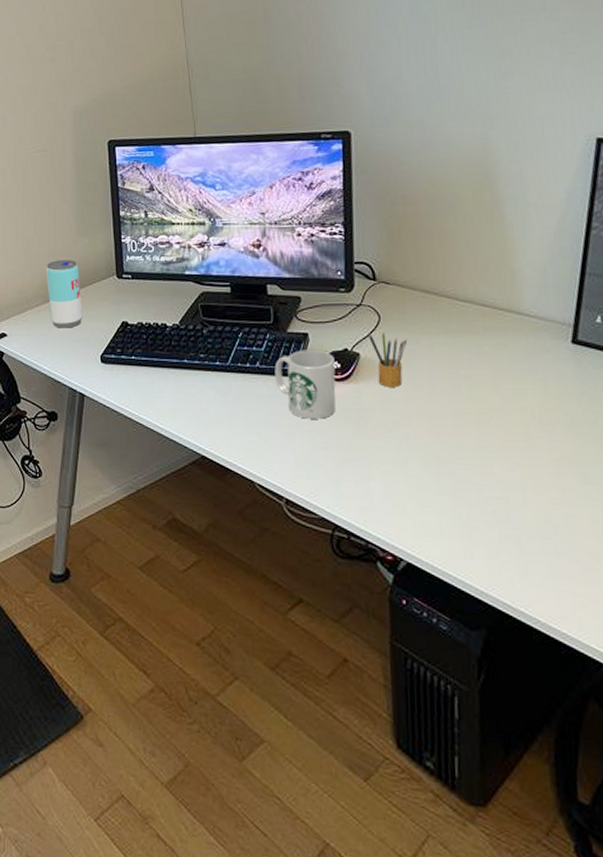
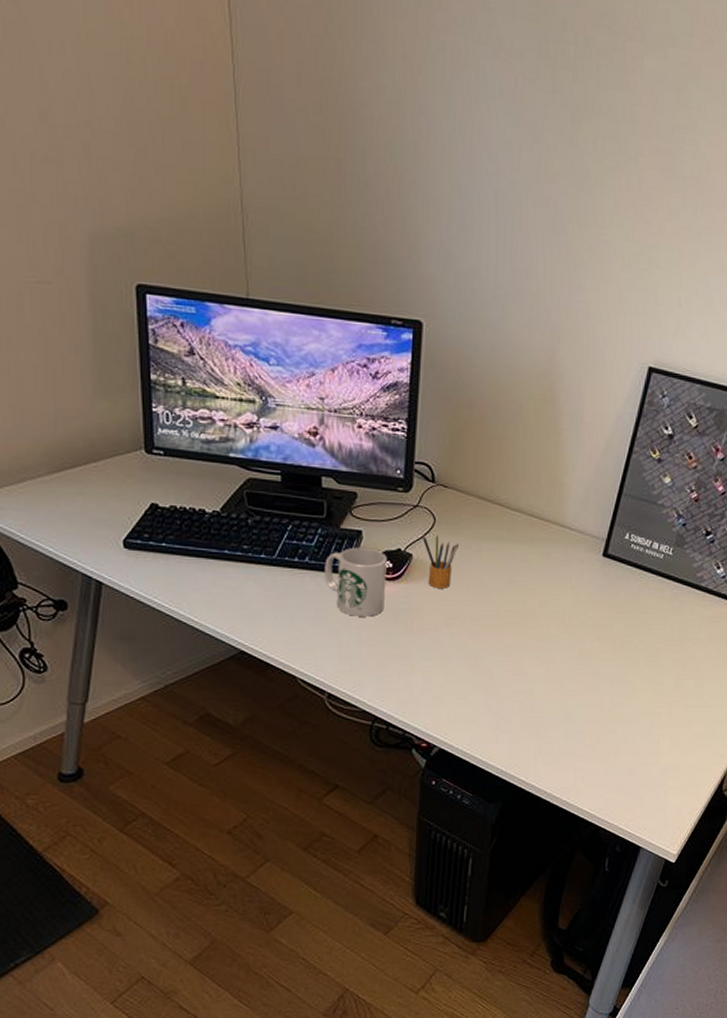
beverage can: present [45,259,83,328] -> none [50,423,101,506]

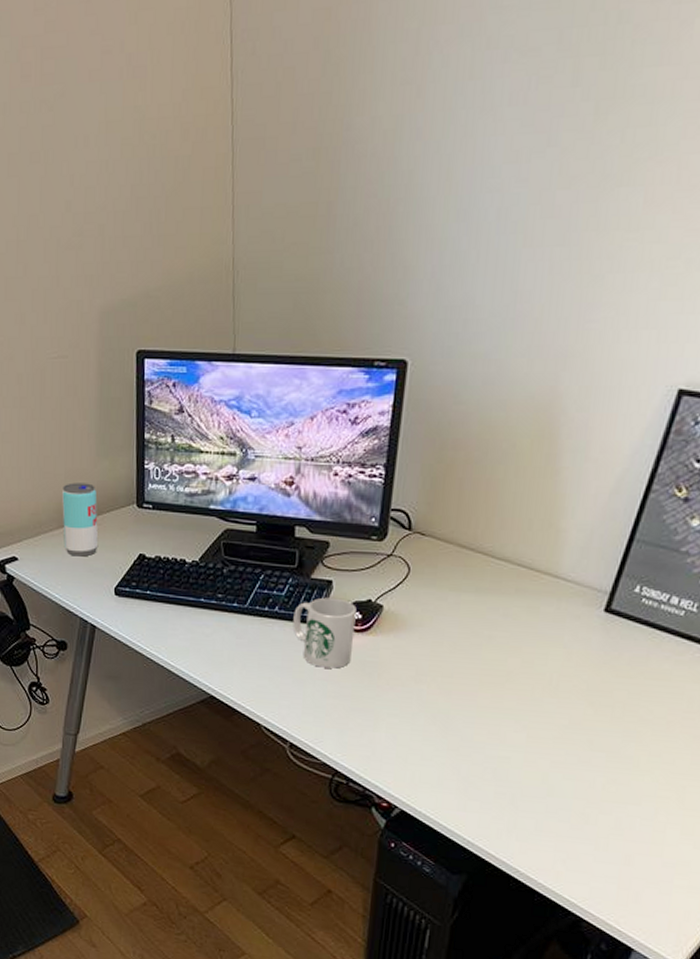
beverage can: none [50,423,101,506] -> present [61,483,99,557]
pencil box: present [422,534,460,589] -> none [394,585,435,642]

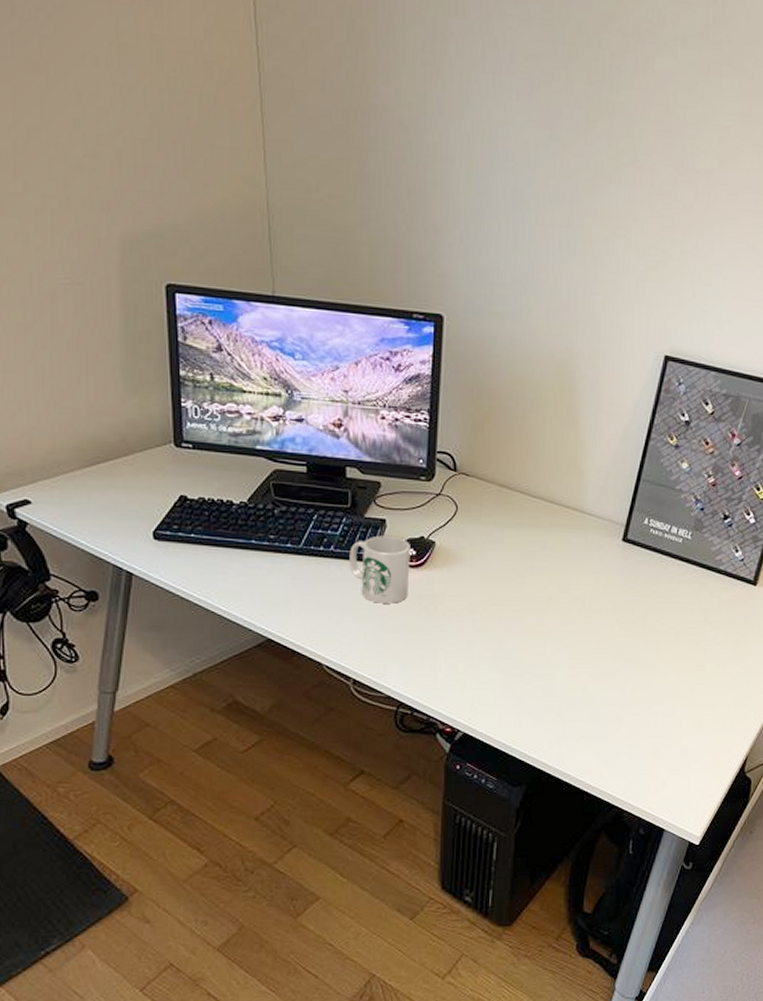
beverage can: present [61,483,99,557] -> none [83,419,131,499]

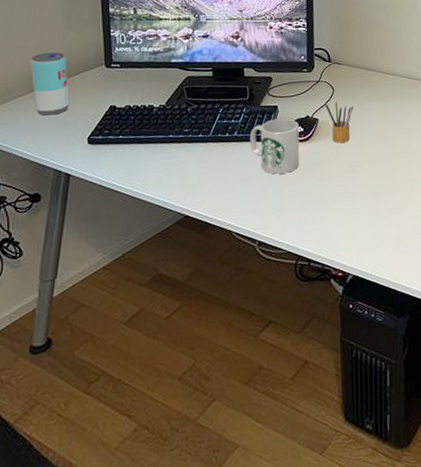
beverage can: none [83,419,131,499] -> present [30,52,70,116]
pencil box: none [444,522,482,575] -> present [324,101,354,143]

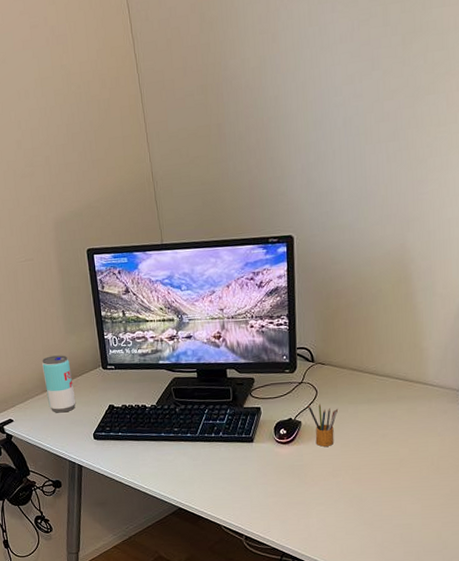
mug: present [250,118,300,174] -> none [234,420,283,475]

